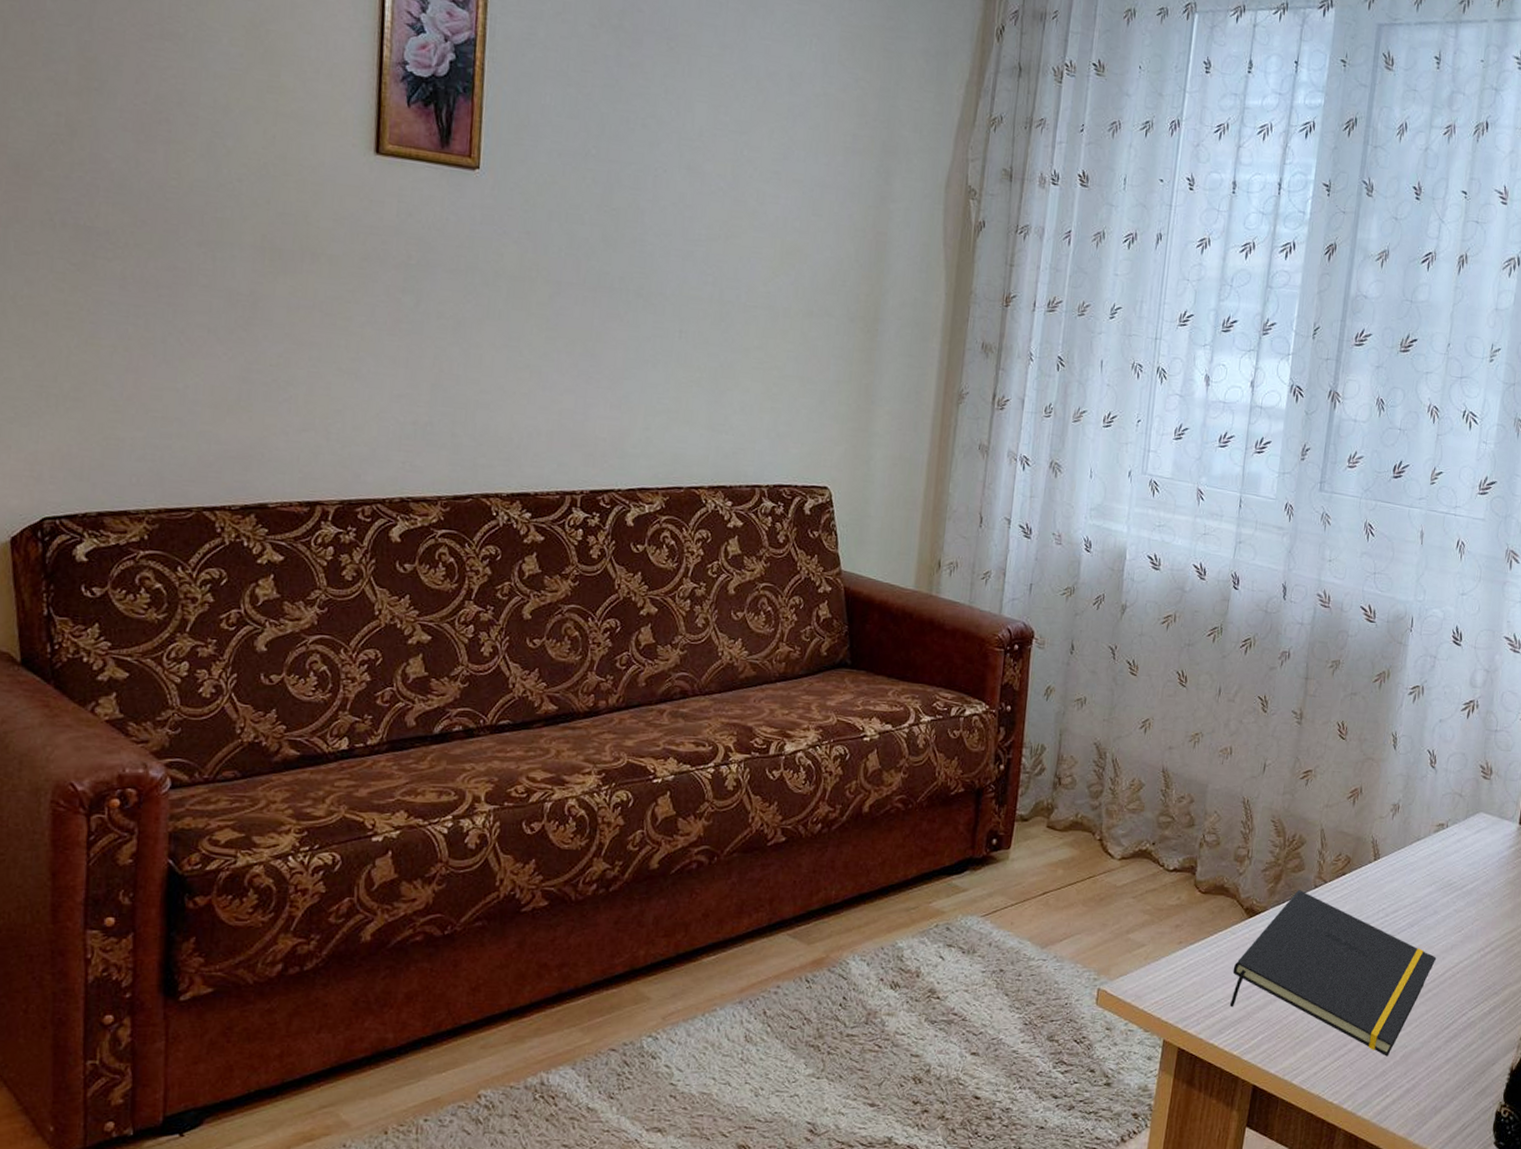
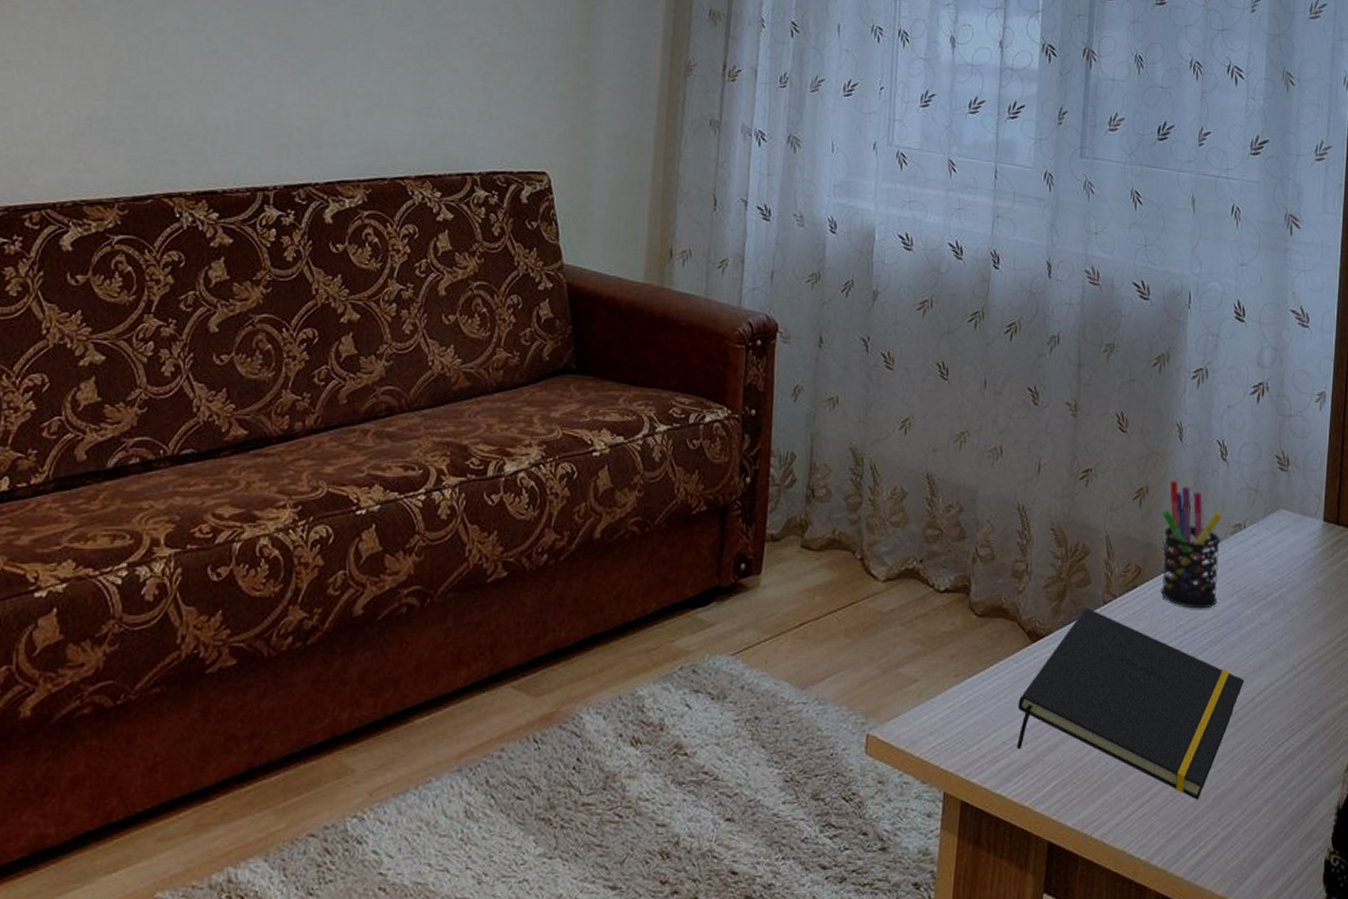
pen holder: none [1367,784,1428,896] -> present [1161,481,1222,609]

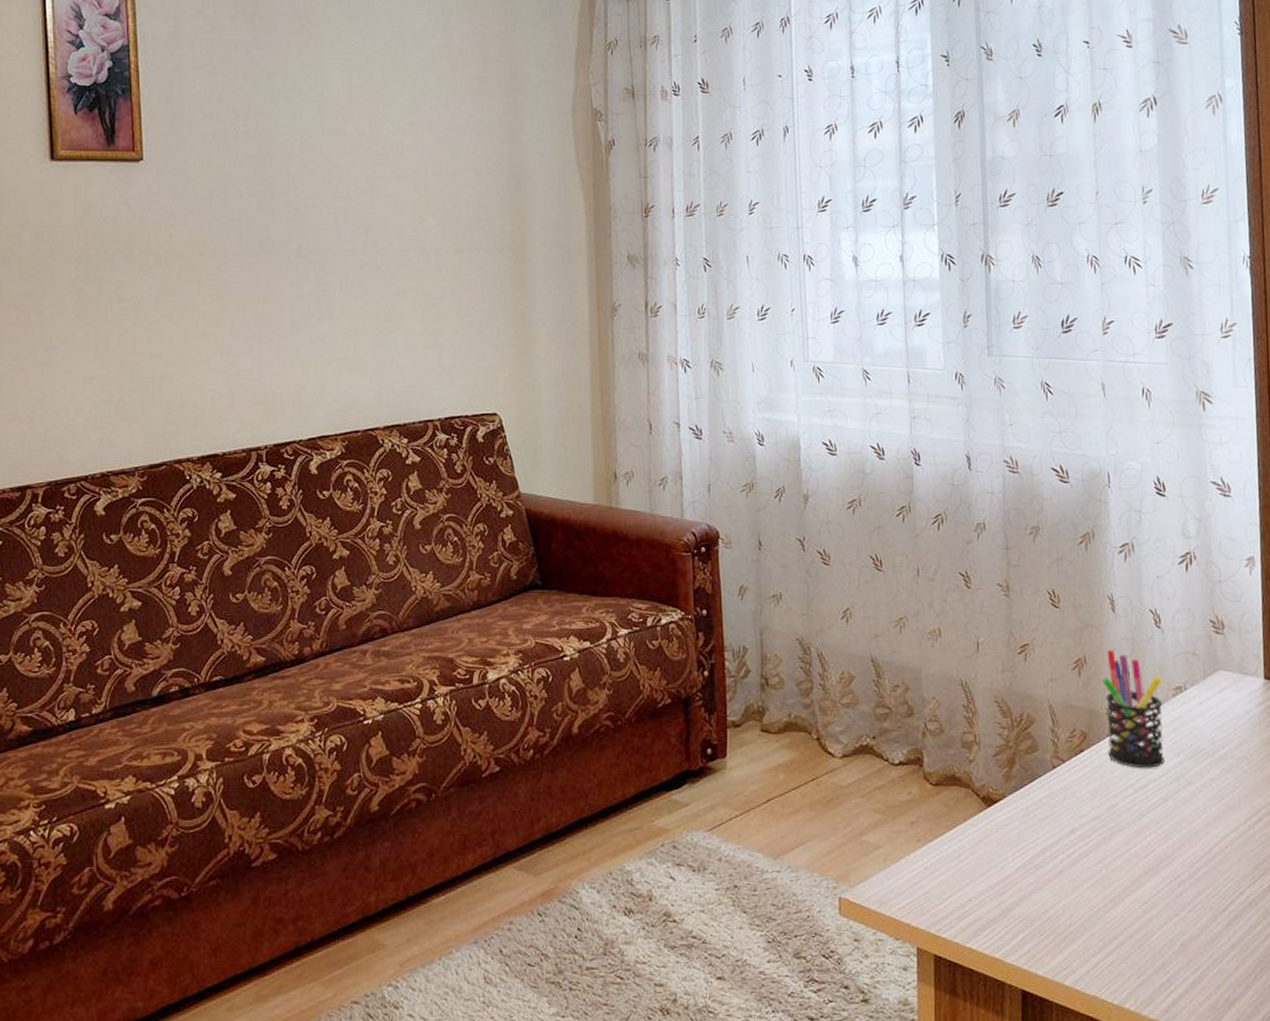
notepad: present [1016,608,1245,800] -> none [979,772,1200,947]

